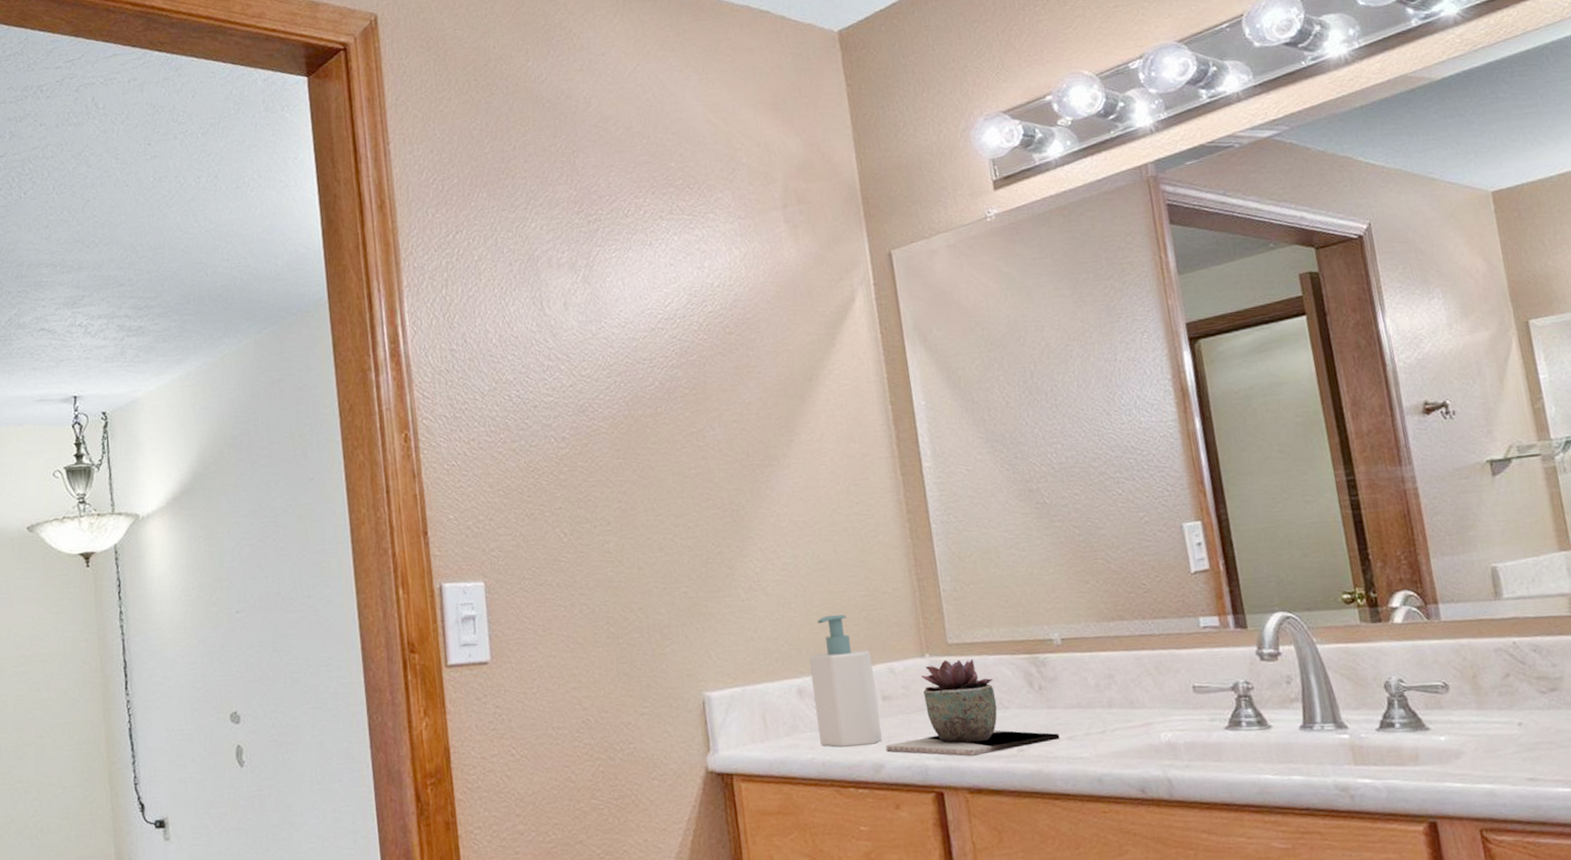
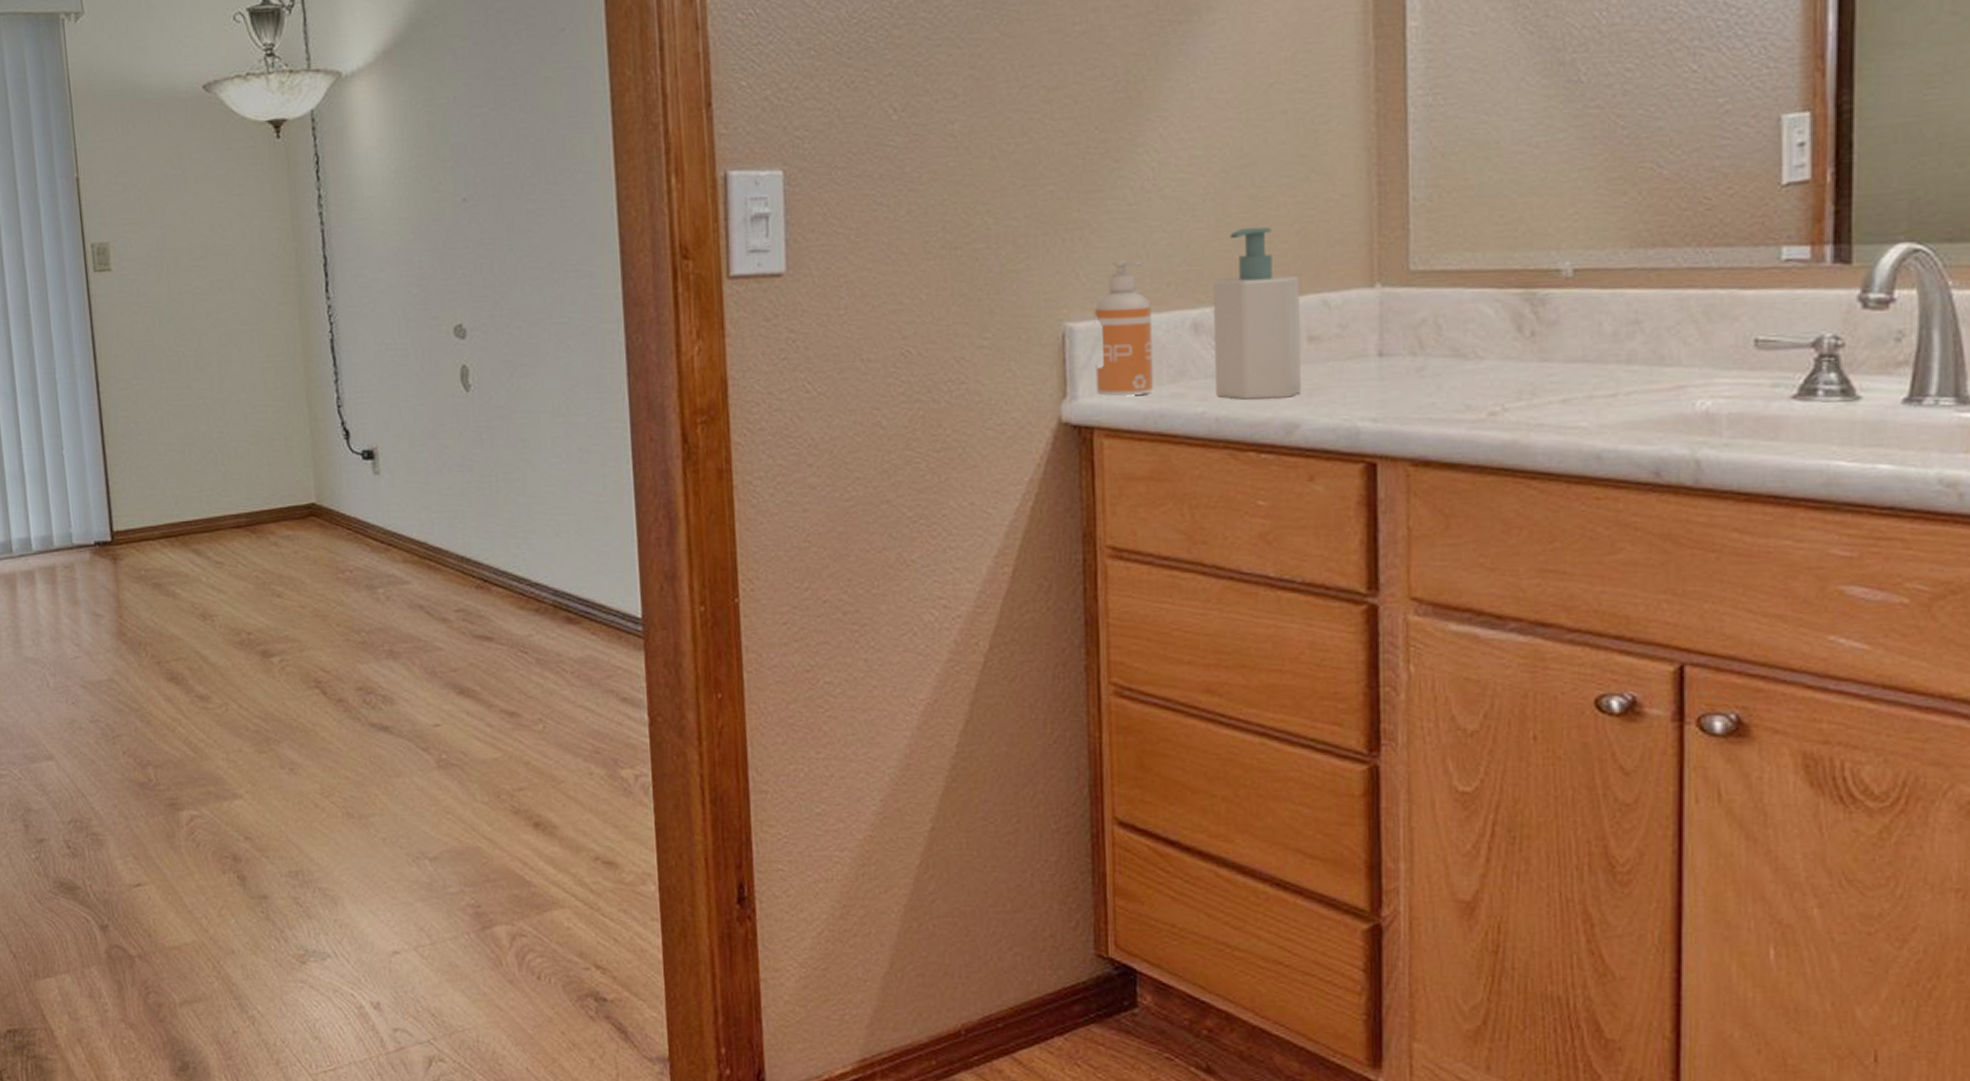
soap dispenser: none [724,643,774,749] -> present [1093,260,1153,397]
succulent plant: present [885,658,1060,757] -> none [1304,291,1550,420]

